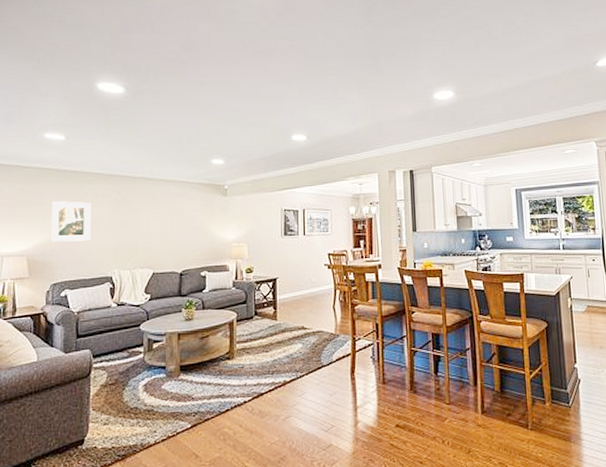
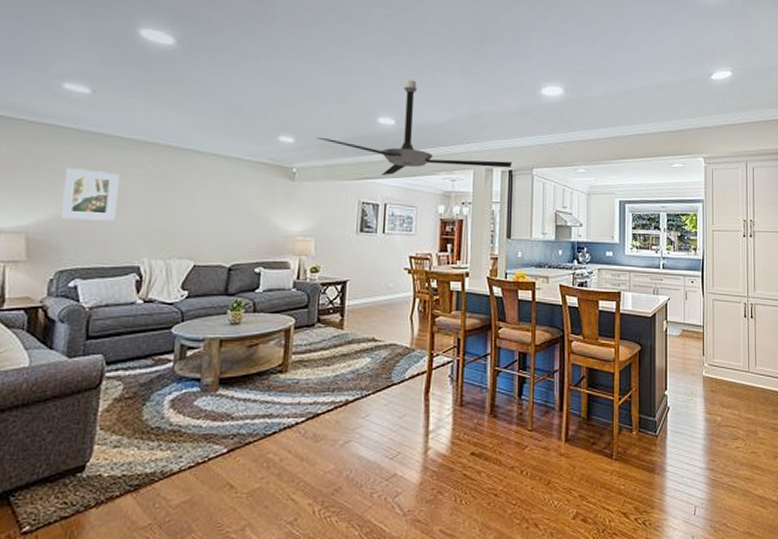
ceiling fan: none [242,99,413,186] -> present [316,79,513,176]

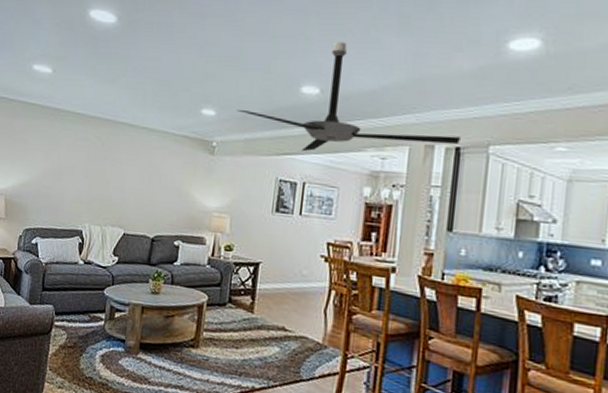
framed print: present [60,168,120,221] -> none [28,140,70,188]

